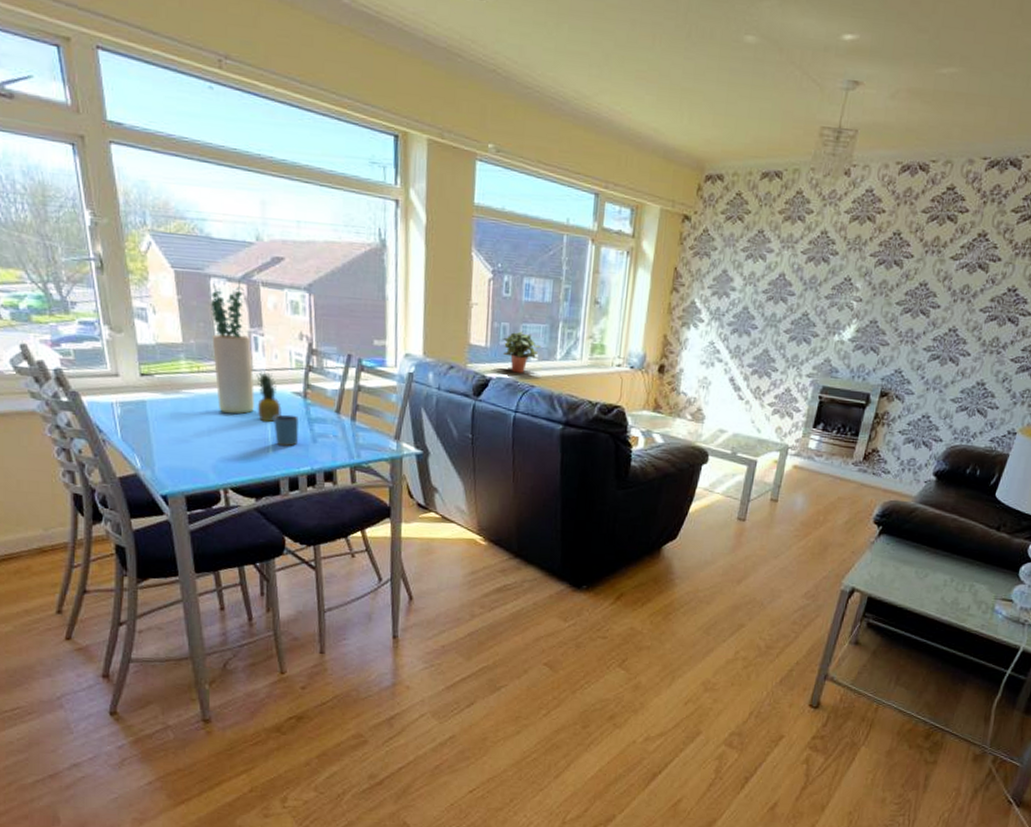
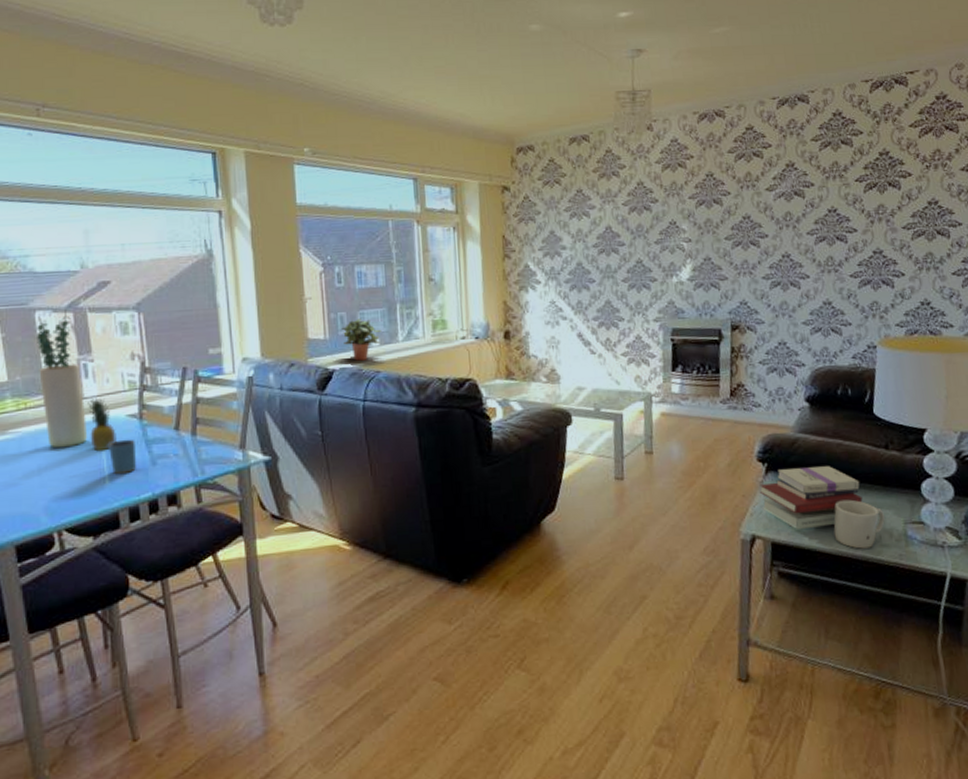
books: none [867,534,963,591] -> present [759,466,863,530]
mug: none [927,569,979,615] -> present [833,499,886,549]

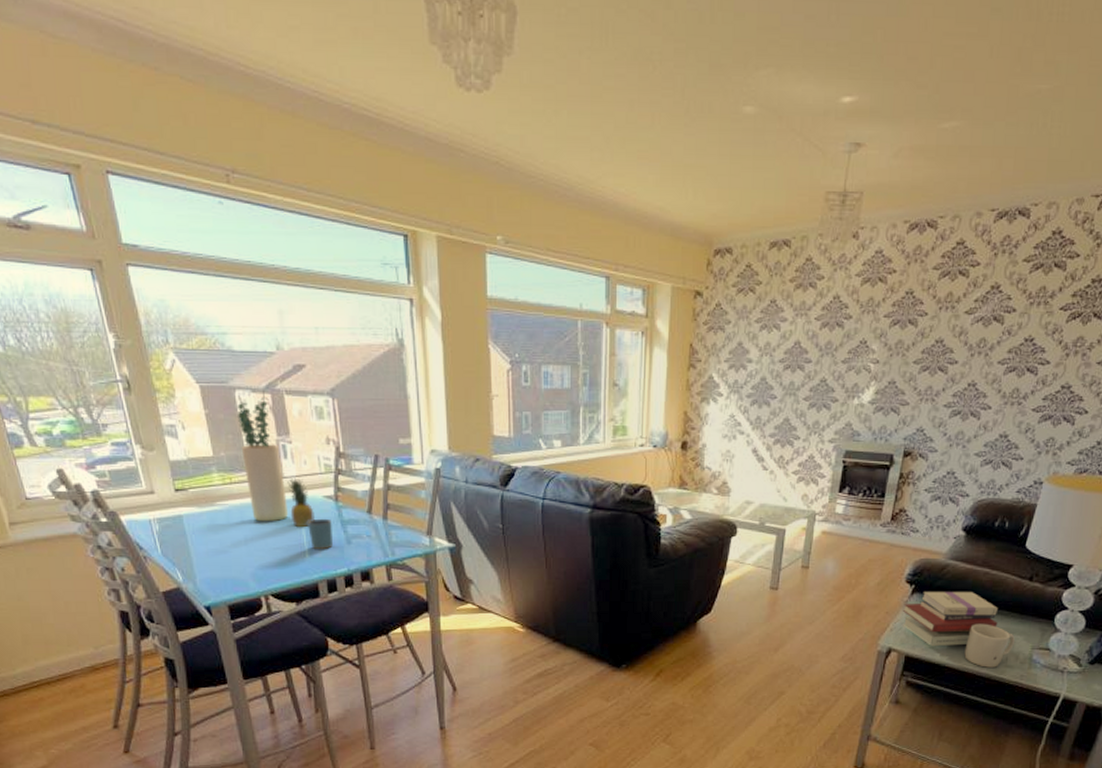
potted plant: present [341,318,381,361] -> none [526,419,563,460]

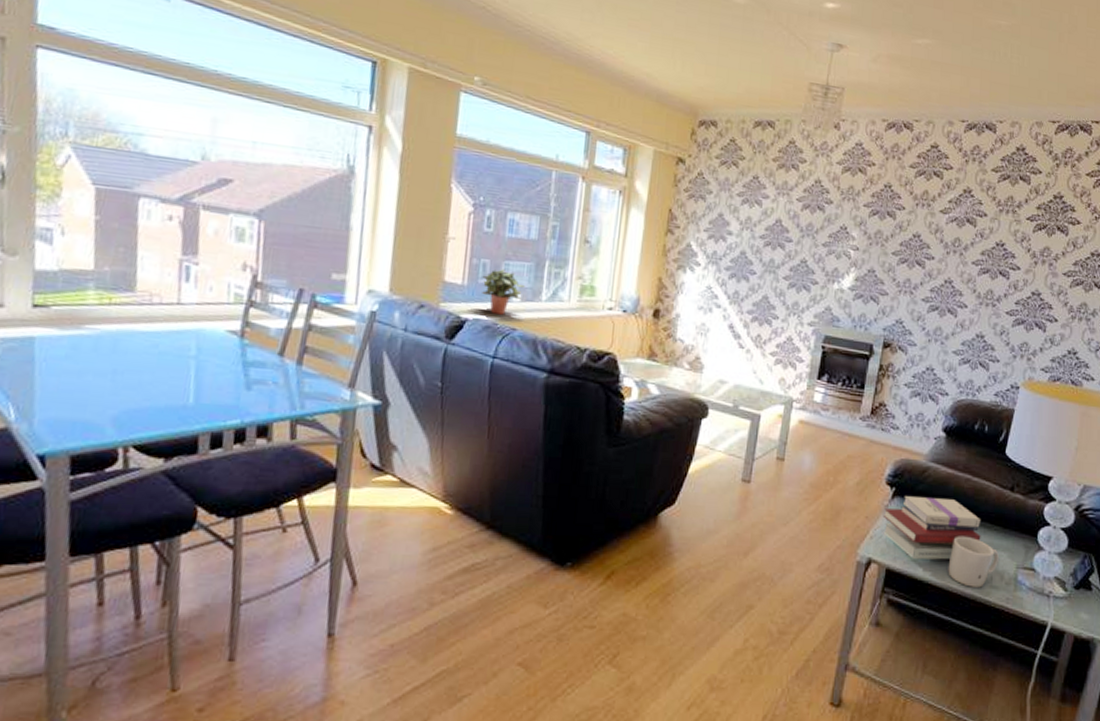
vase: present [237,390,289,522] -> none [129,201,182,356]
fruit: present [287,477,315,529] -> none [179,304,212,368]
mug: present [308,518,333,549] -> none [198,356,231,394]
potted plant: none [526,419,563,460] -> present [482,269,525,315]

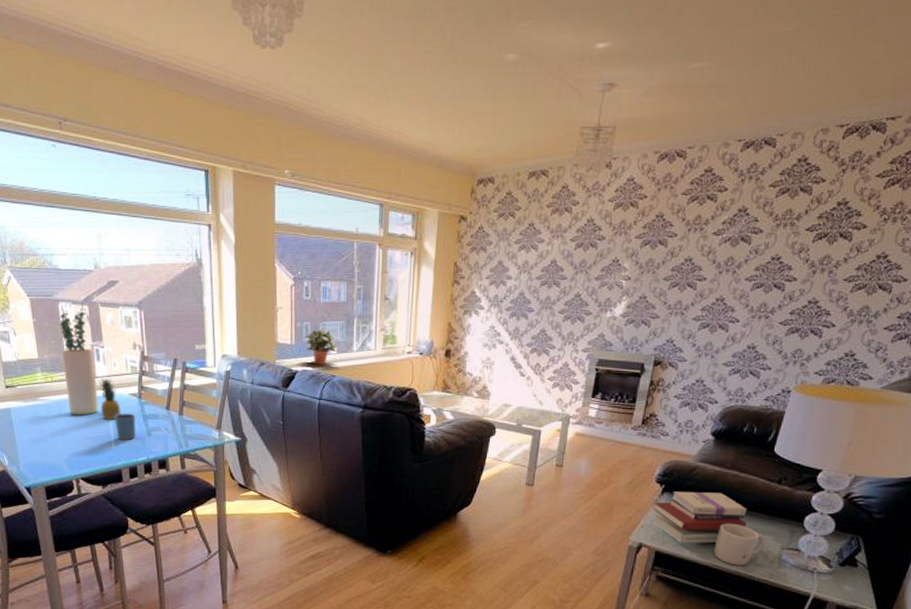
vase: none [129,201,182,356] -> present [60,302,99,416]
fruit: none [179,304,212,368] -> present [99,377,121,422]
mug: none [198,356,231,394] -> present [115,413,135,440]

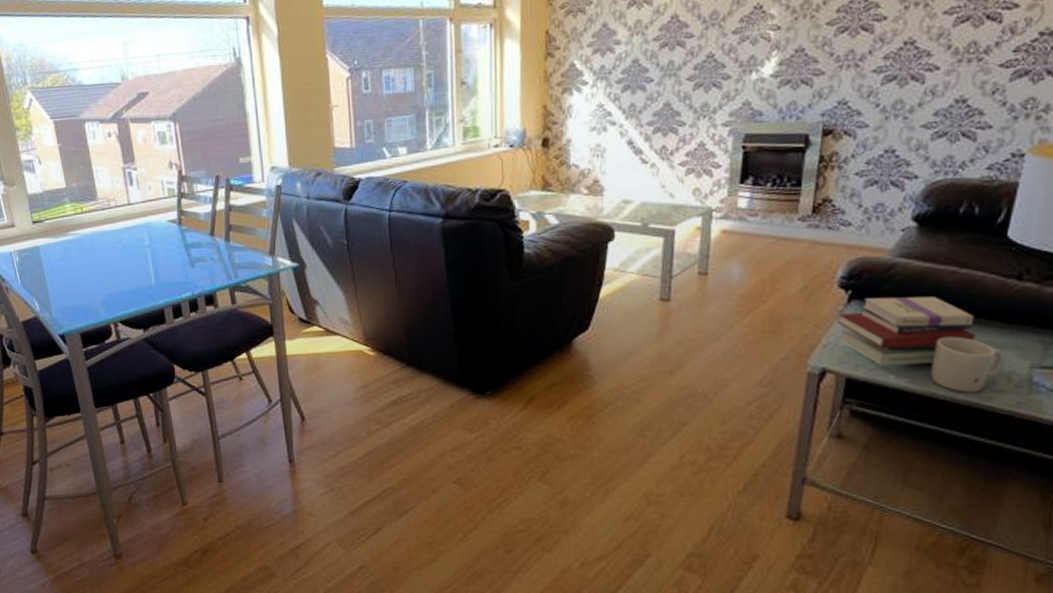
vase: present [60,302,99,416] -> none [87,120,135,250]
fruit: present [99,377,121,422] -> none [133,203,160,255]
mug: present [115,413,135,440] -> none [153,243,177,274]
potted plant: present [306,329,339,365] -> none [368,126,409,170]

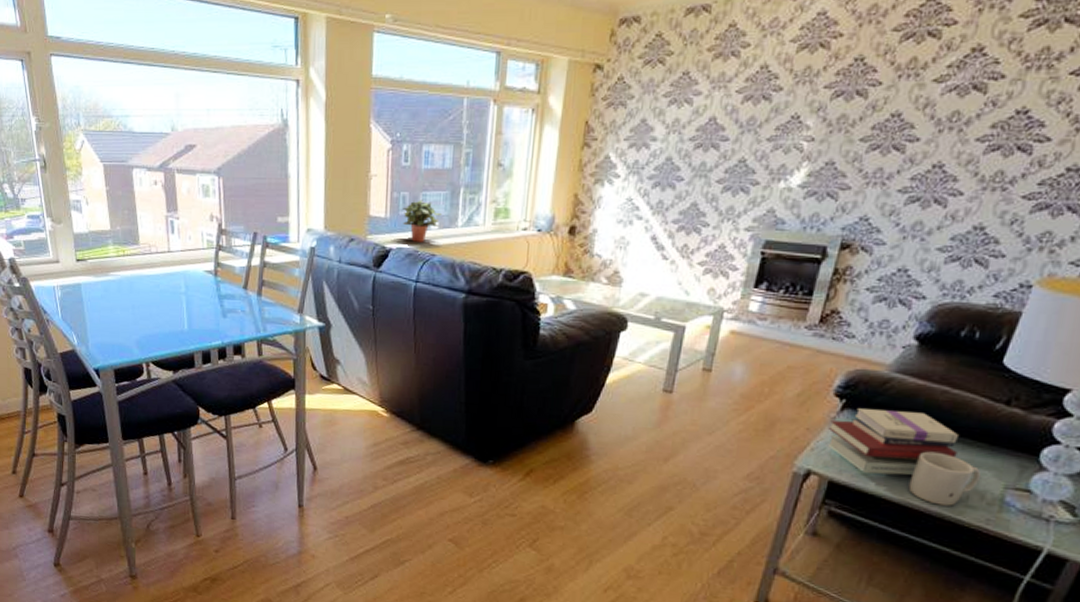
potted plant: none [368,126,409,170] -> present [403,200,442,242]

